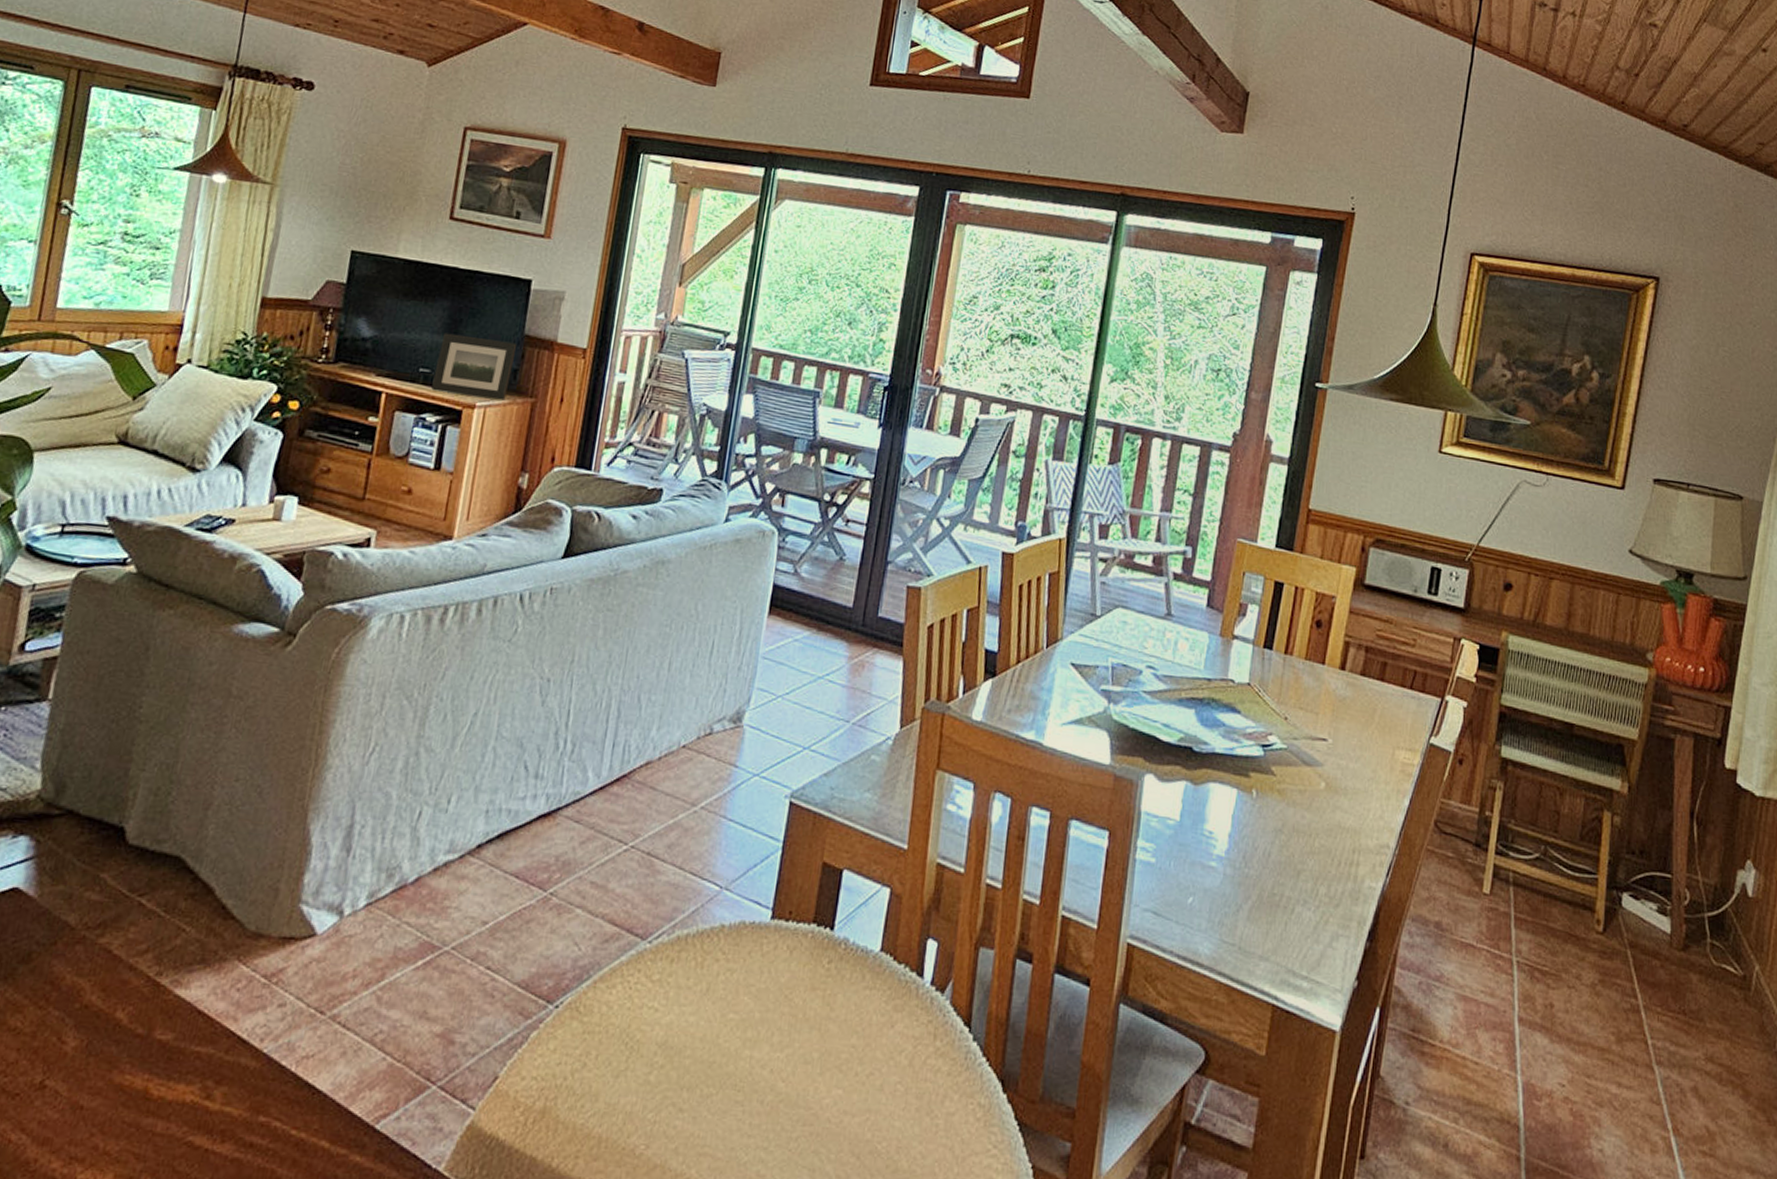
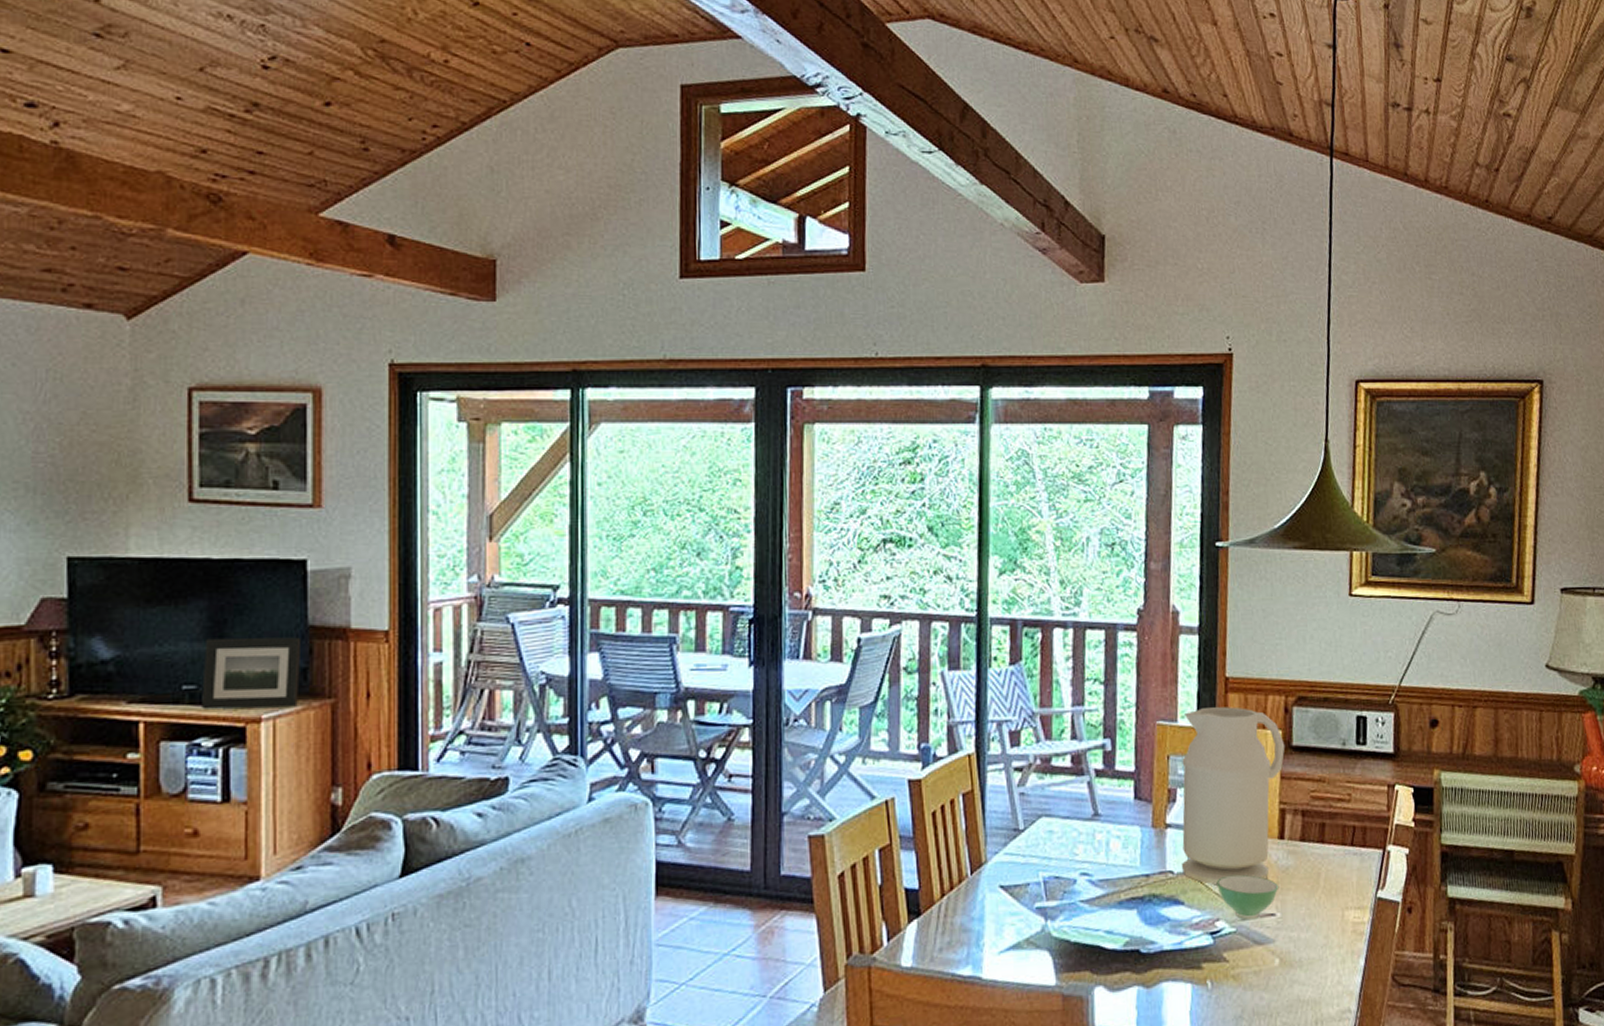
water jug: none [1243,533,1358,705] -> present [1182,707,1285,886]
bowl: none [1274,694,1334,741] -> present [1216,874,1279,920]

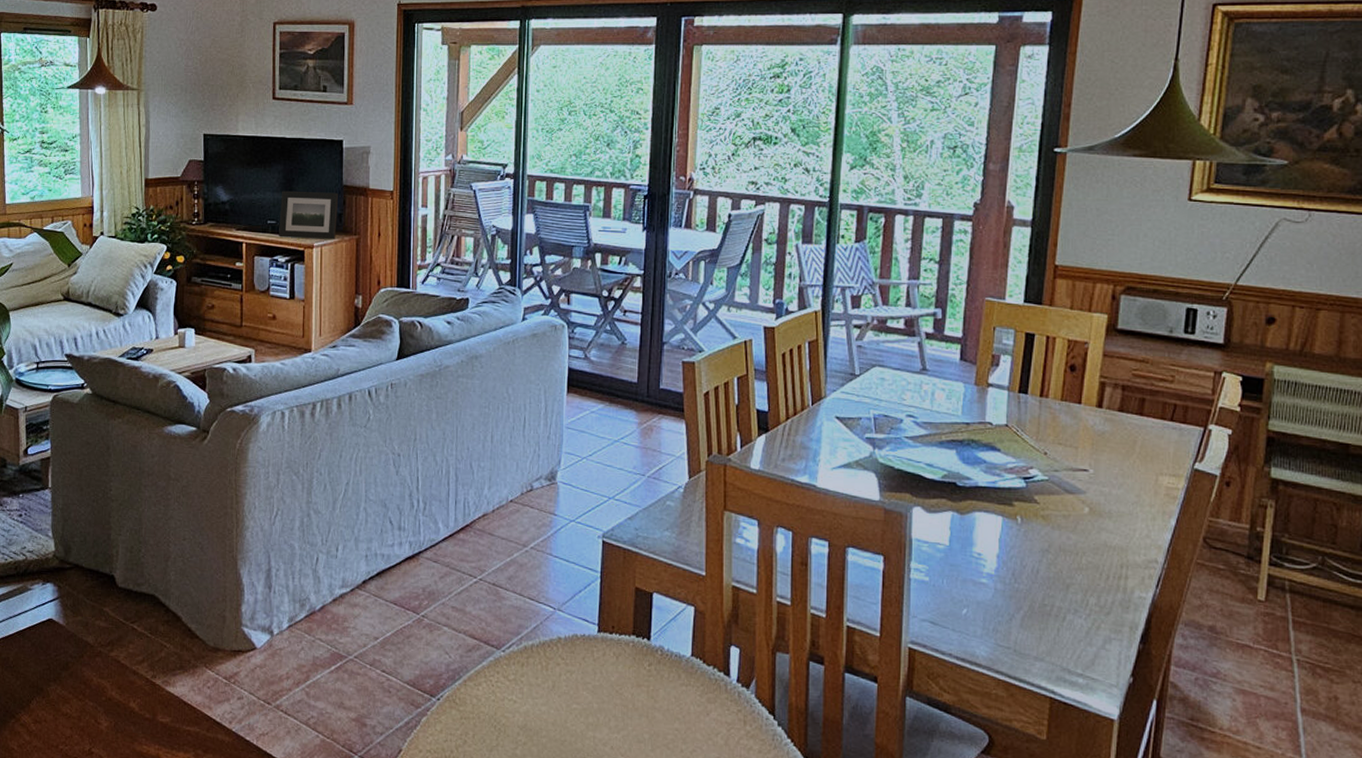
water jug: present [1182,707,1285,886] -> none [1001,290,1110,440]
bowl: present [1216,874,1279,920] -> none [1032,432,1094,472]

